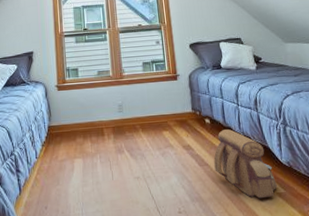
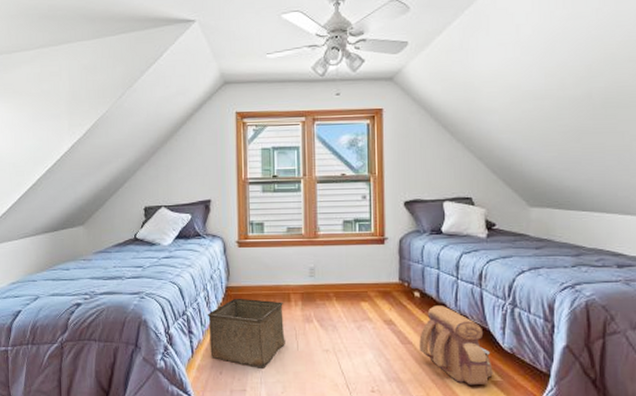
storage bin: none [32,135,102,200] -> present [207,298,285,368]

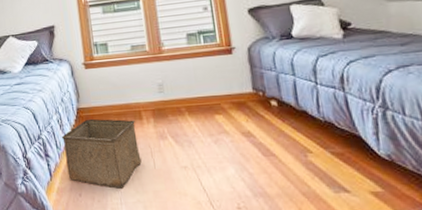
backpack: present [419,306,493,386] -> none [282,113,372,198]

